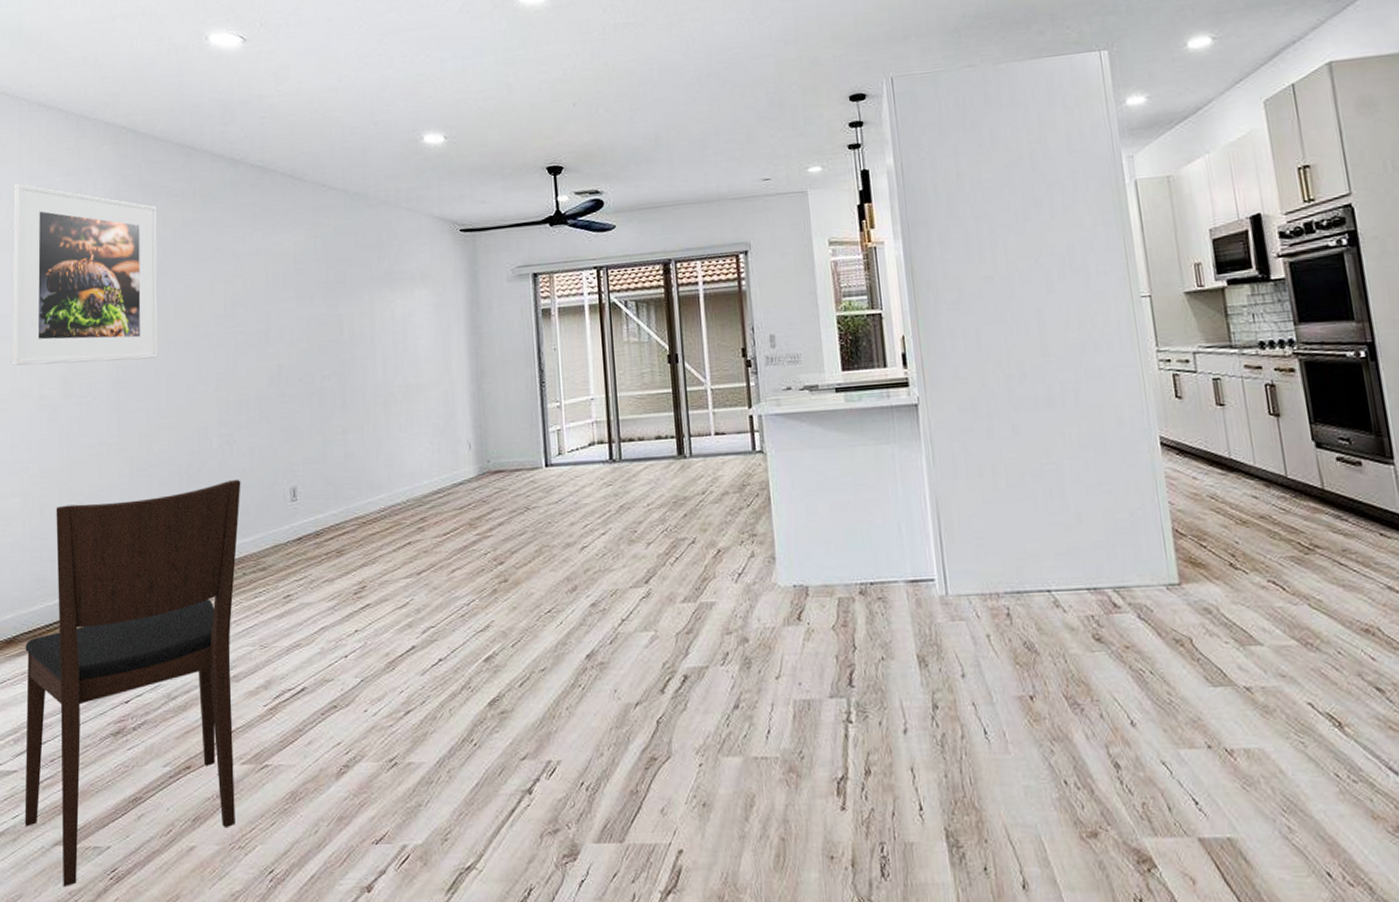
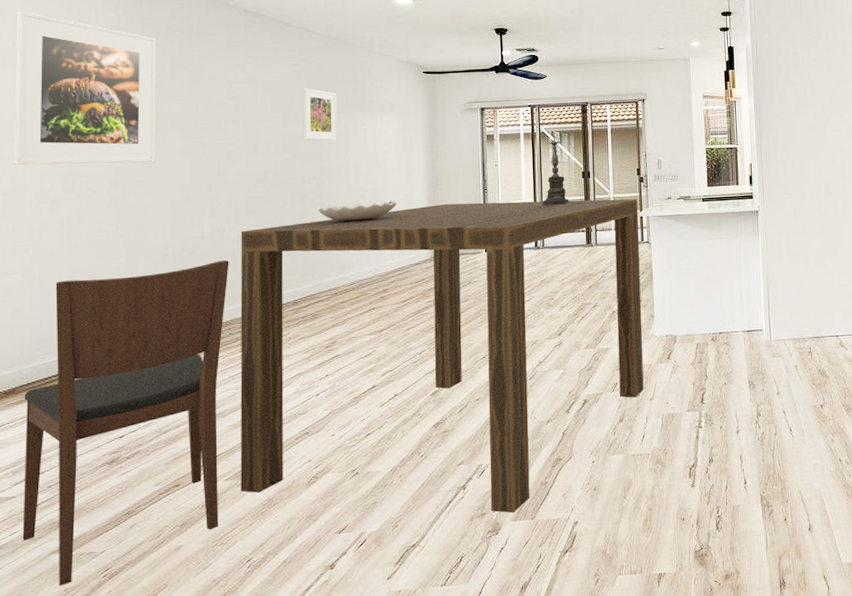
dining table: none [253,390,766,832] -> present [240,198,644,514]
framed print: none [319,258,360,324] -> present [302,88,337,141]
decorative bowl: none [340,400,434,429] -> present [318,200,397,221]
candle holder: none [602,300,670,404] -> present [531,131,582,207]

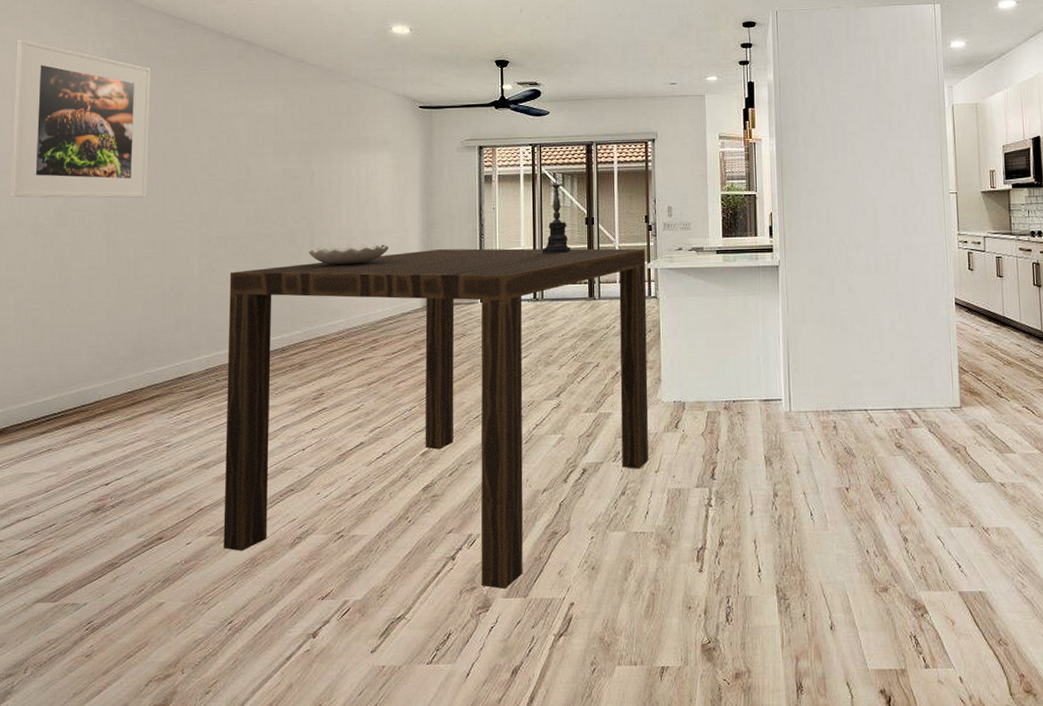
chair: present [22,259,229,586] -> none [8,302,218,636]
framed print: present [302,88,337,141] -> none [295,122,329,178]

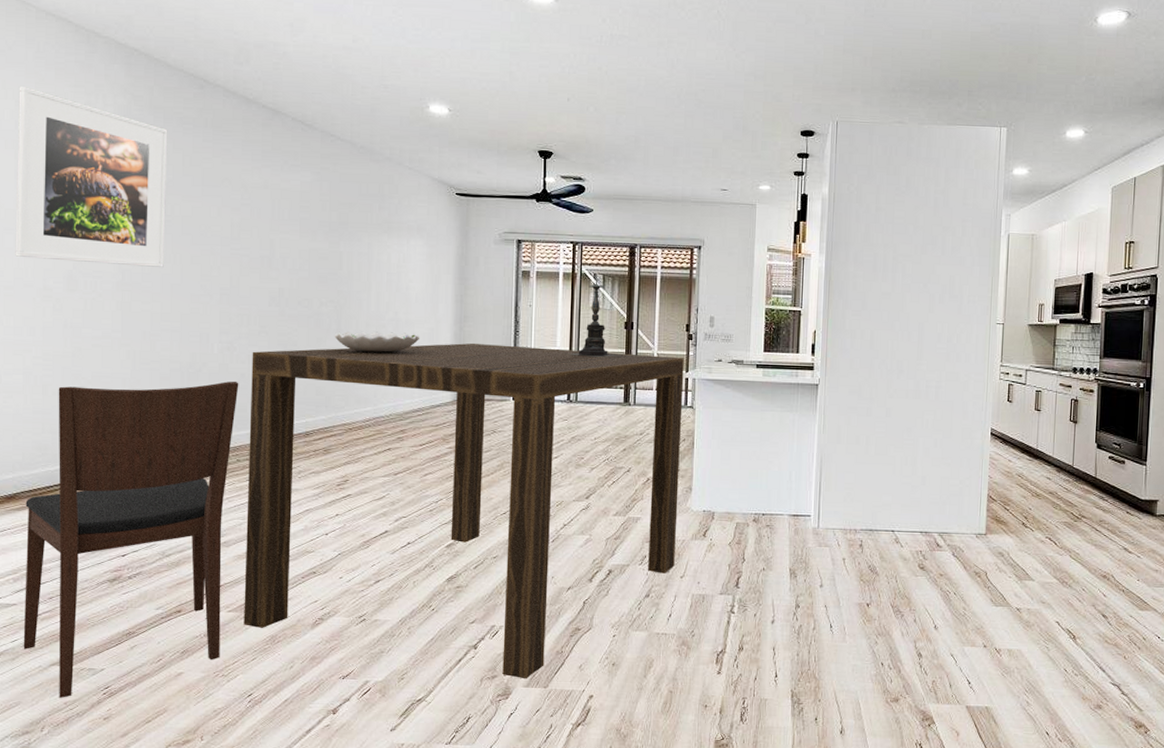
chair: none [8,302,218,636] -> present [23,381,239,698]

